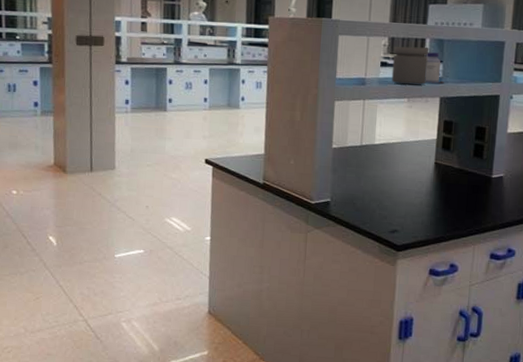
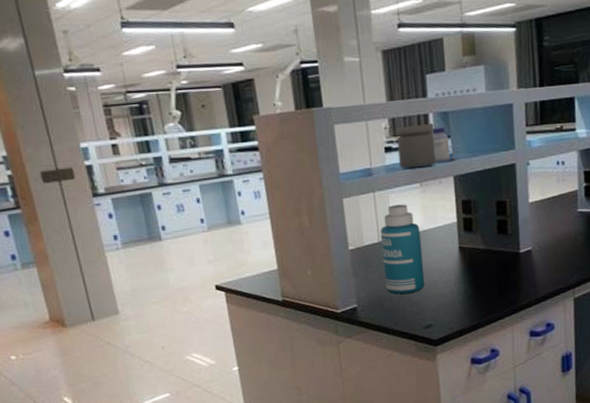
bottle: none [360,114,401,197] -> present [380,204,425,294]

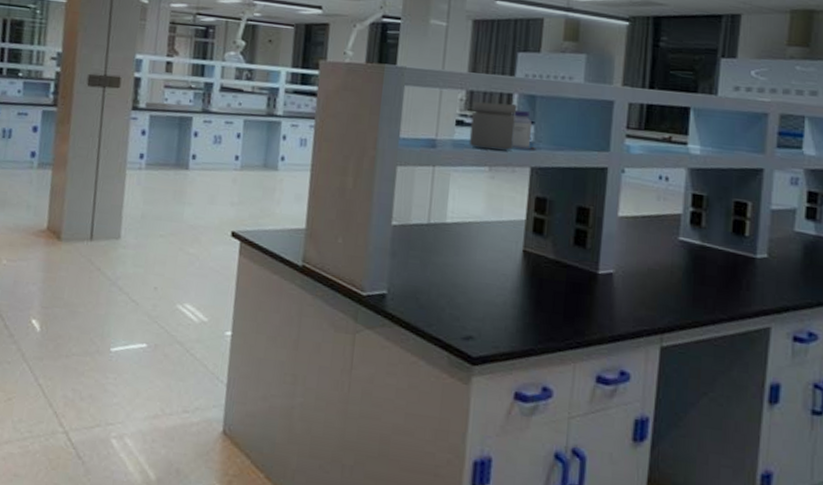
bottle: present [380,204,425,294] -> none [425,185,480,293]

